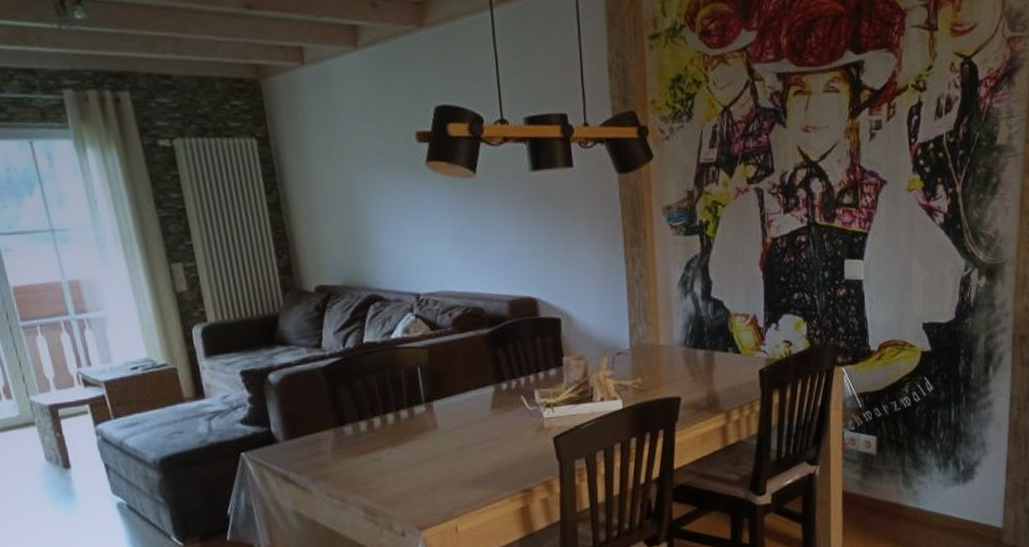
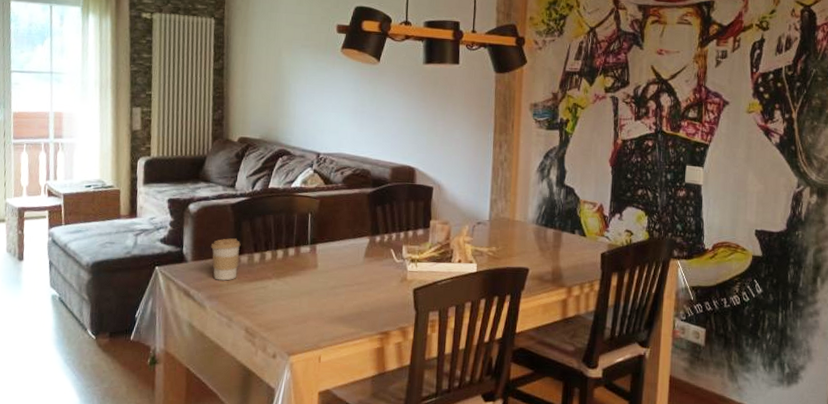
coffee cup: none [304,407,343,459] -> present [210,238,241,281]

